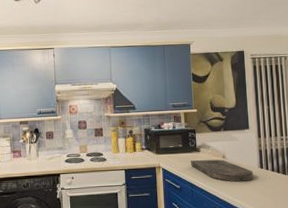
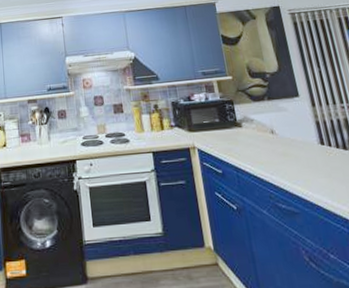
cutting board: present [190,159,253,183] -> none [231,135,314,164]

